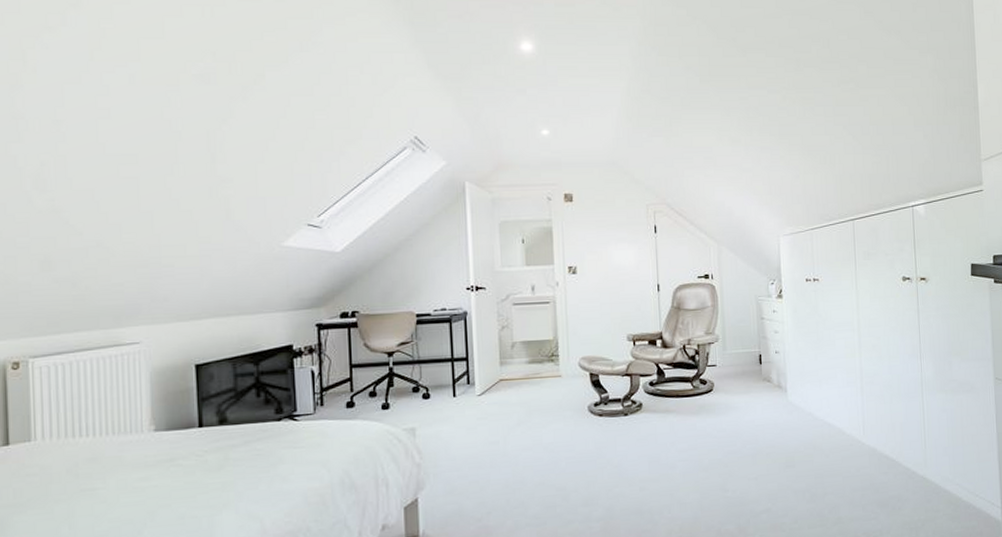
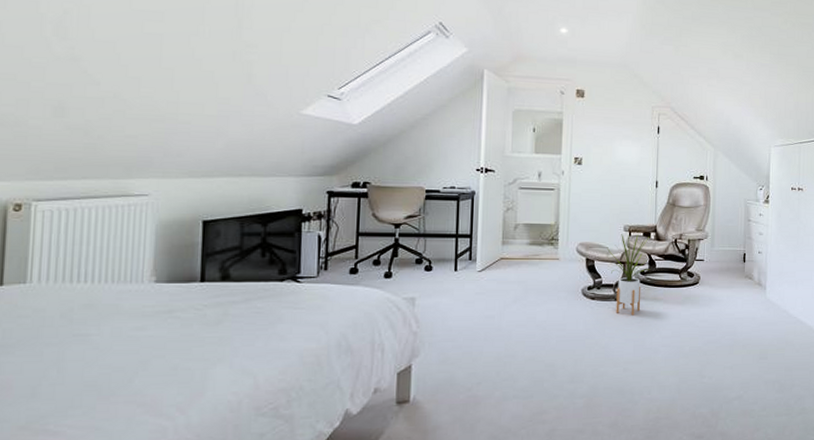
house plant: none [610,342,659,430] -> present [606,233,650,316]

